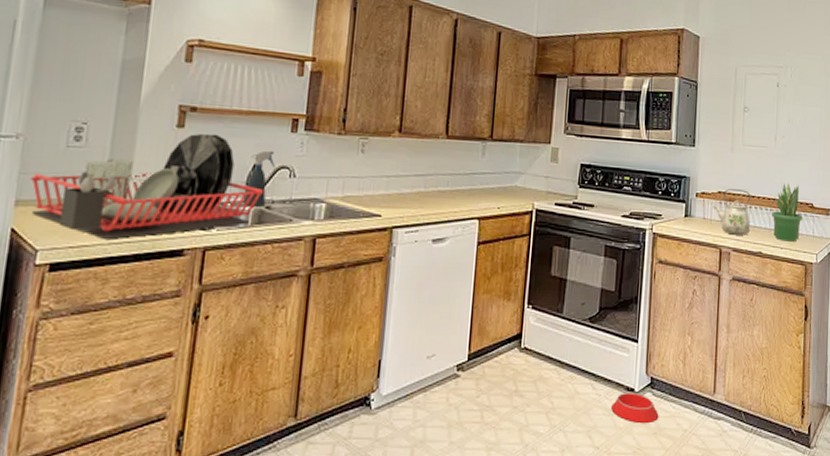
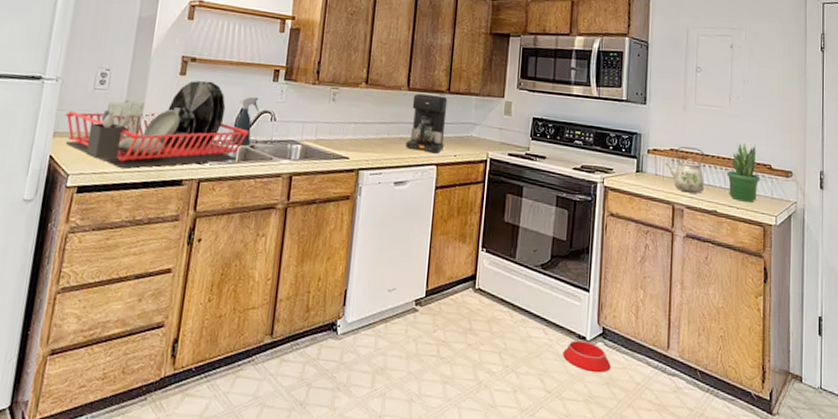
coffee maker: none [444,142,490,206] -> present [405,93,448,154]

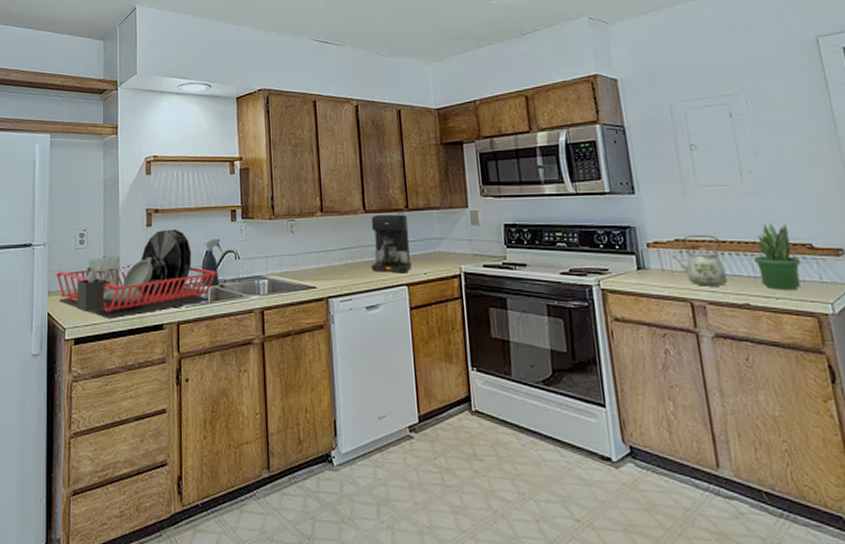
pet bowl: present [563,340,611,372] -> none [586,462,649,497]

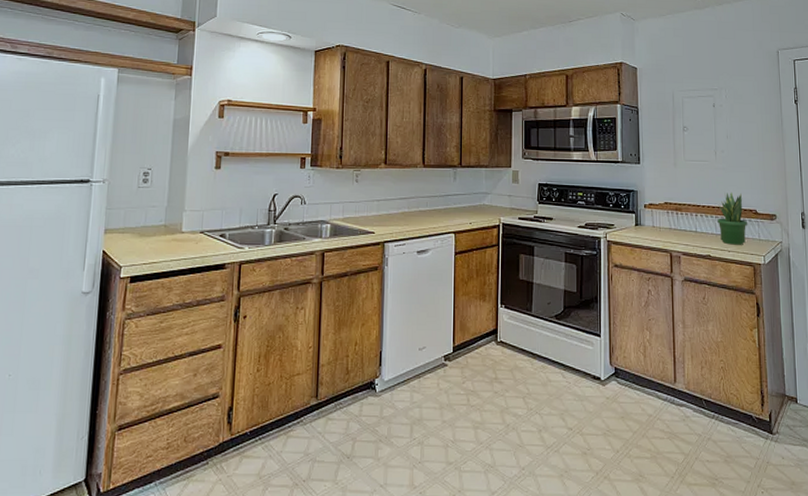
dish rack: present [55,229,217,319] -> none [113,172,283,258]
spray bottle: present [202,238,223,286] -> none [268,183,290,228]
coffee maker: present [371,214,412,274] -> none [425,169,460,223]
kettle: present [671,234,729,286] -> none [661,199,698,241]

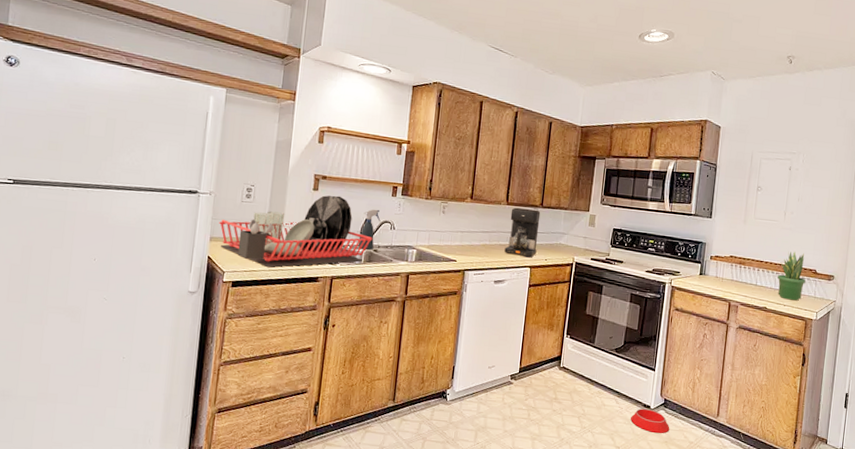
dish rack: none [113,172,283,258] -> present [218,195,373,269]
spray bottle: none [268,183,290,228] -> present [359,209,381,250]
coffee maker: none [425,169,460,223] -> present [504,207,541,258]
pet bowl: none [581,381,625,408] -> present [631,408,670,433]

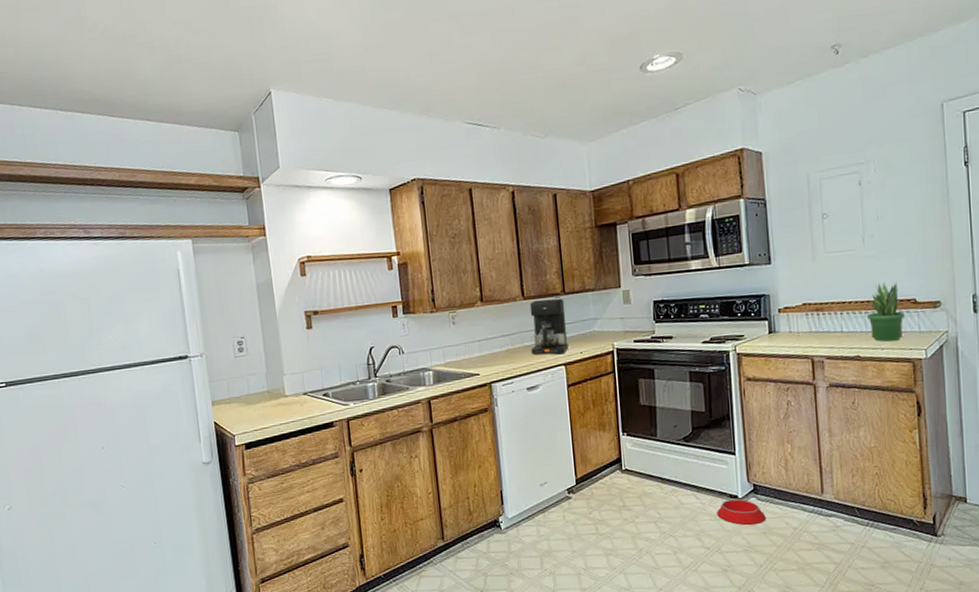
dish rack: present [218,195,373,269] -> none [216,329,383,423]
spray bottle: present [359,209,381,250] -> none [366,335,387,382]

